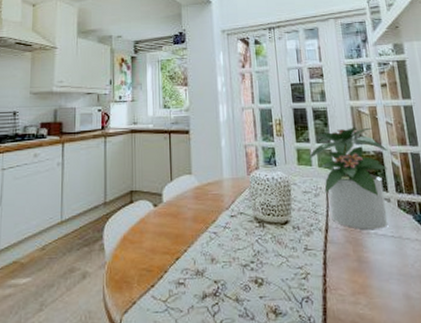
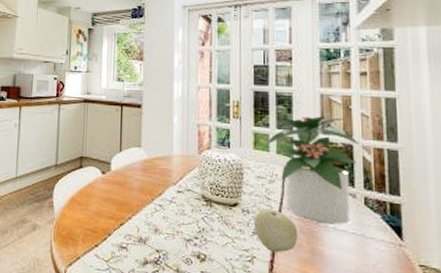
fruit: none [304,222,346,266] -> present [253,208,298,253]

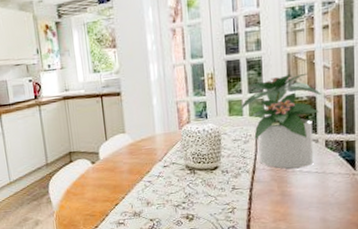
fruit: present [253,208,298,253] -> none [232,165,271,201]

